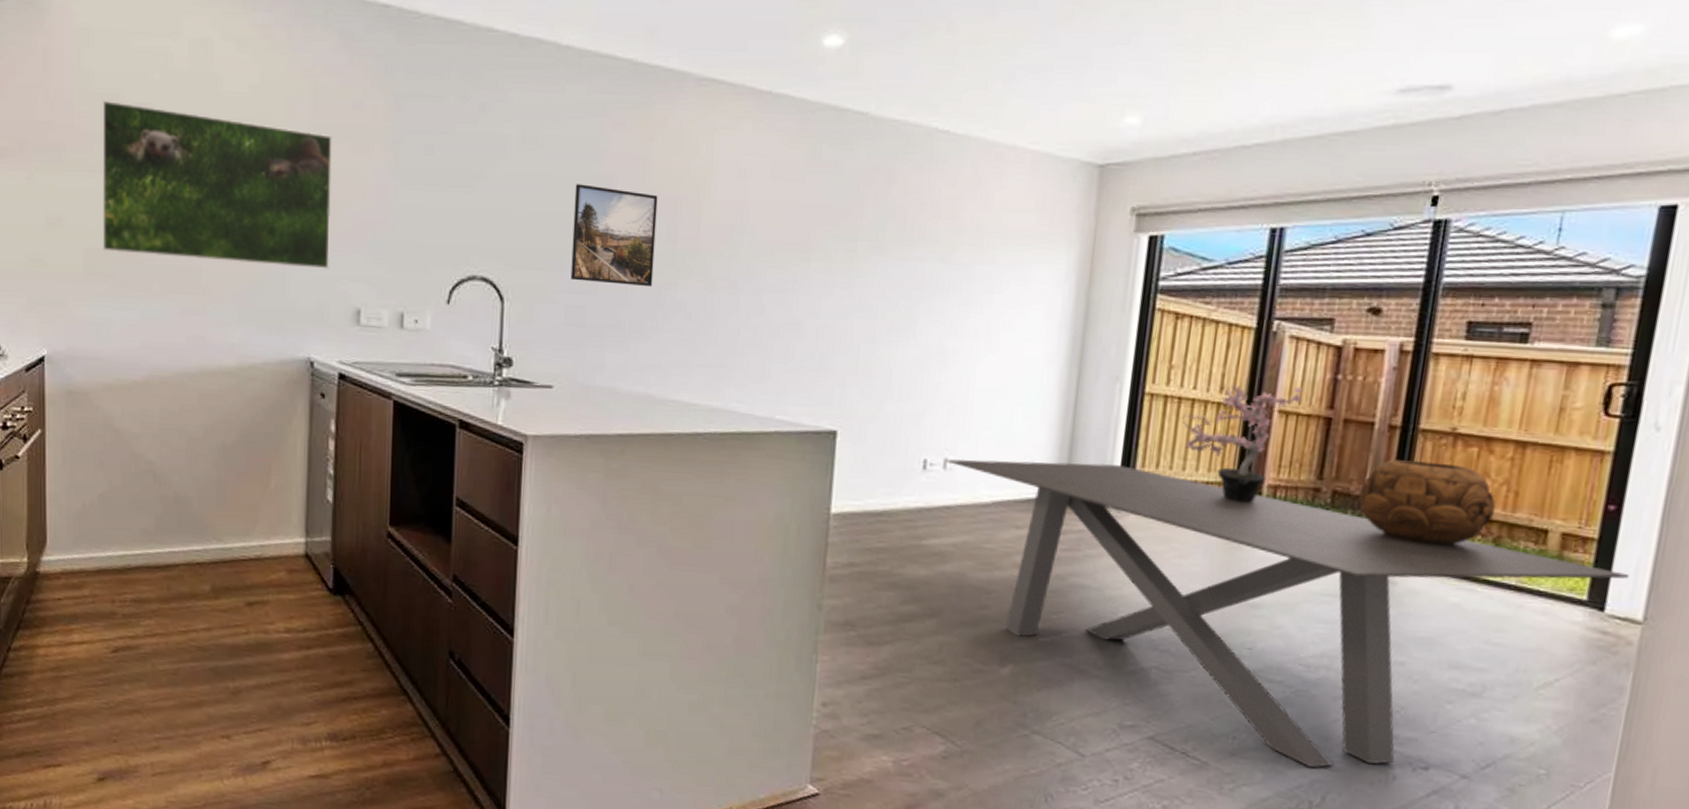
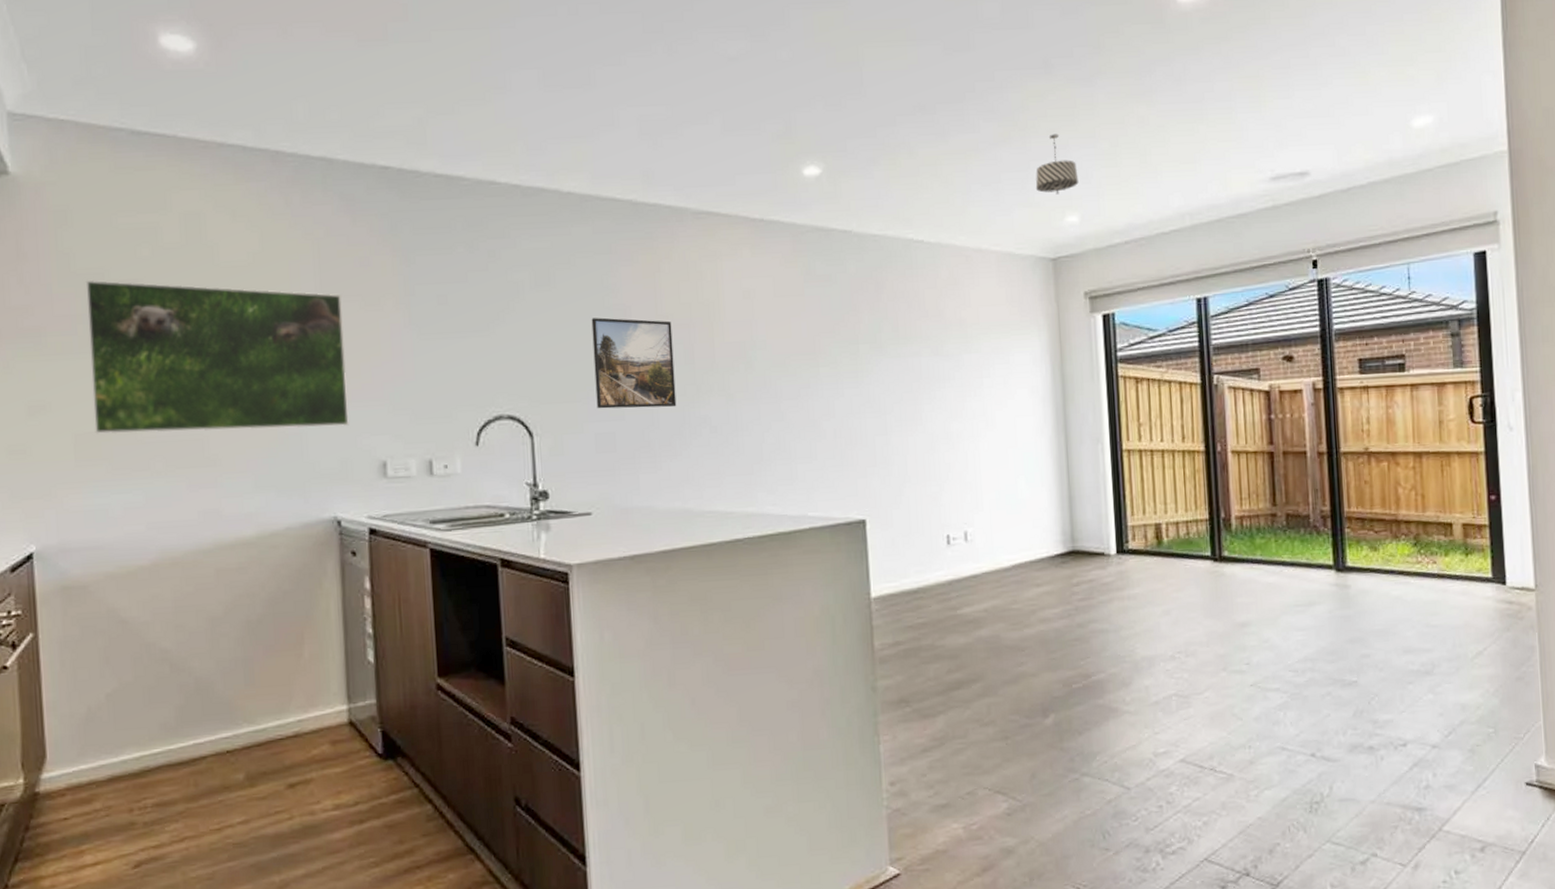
dining table: present [946,459,1629,768] -> none [966,516,1517,763]
pendant light: none [1093,16,1150,90] -> present [1035,133,1079,195]
potted plant: present [1182,384,1304,503] -> none [1157,428,1248,535]
decorative bowl: present [1359,459,1496,546] -> none [1306,478,1410,549]

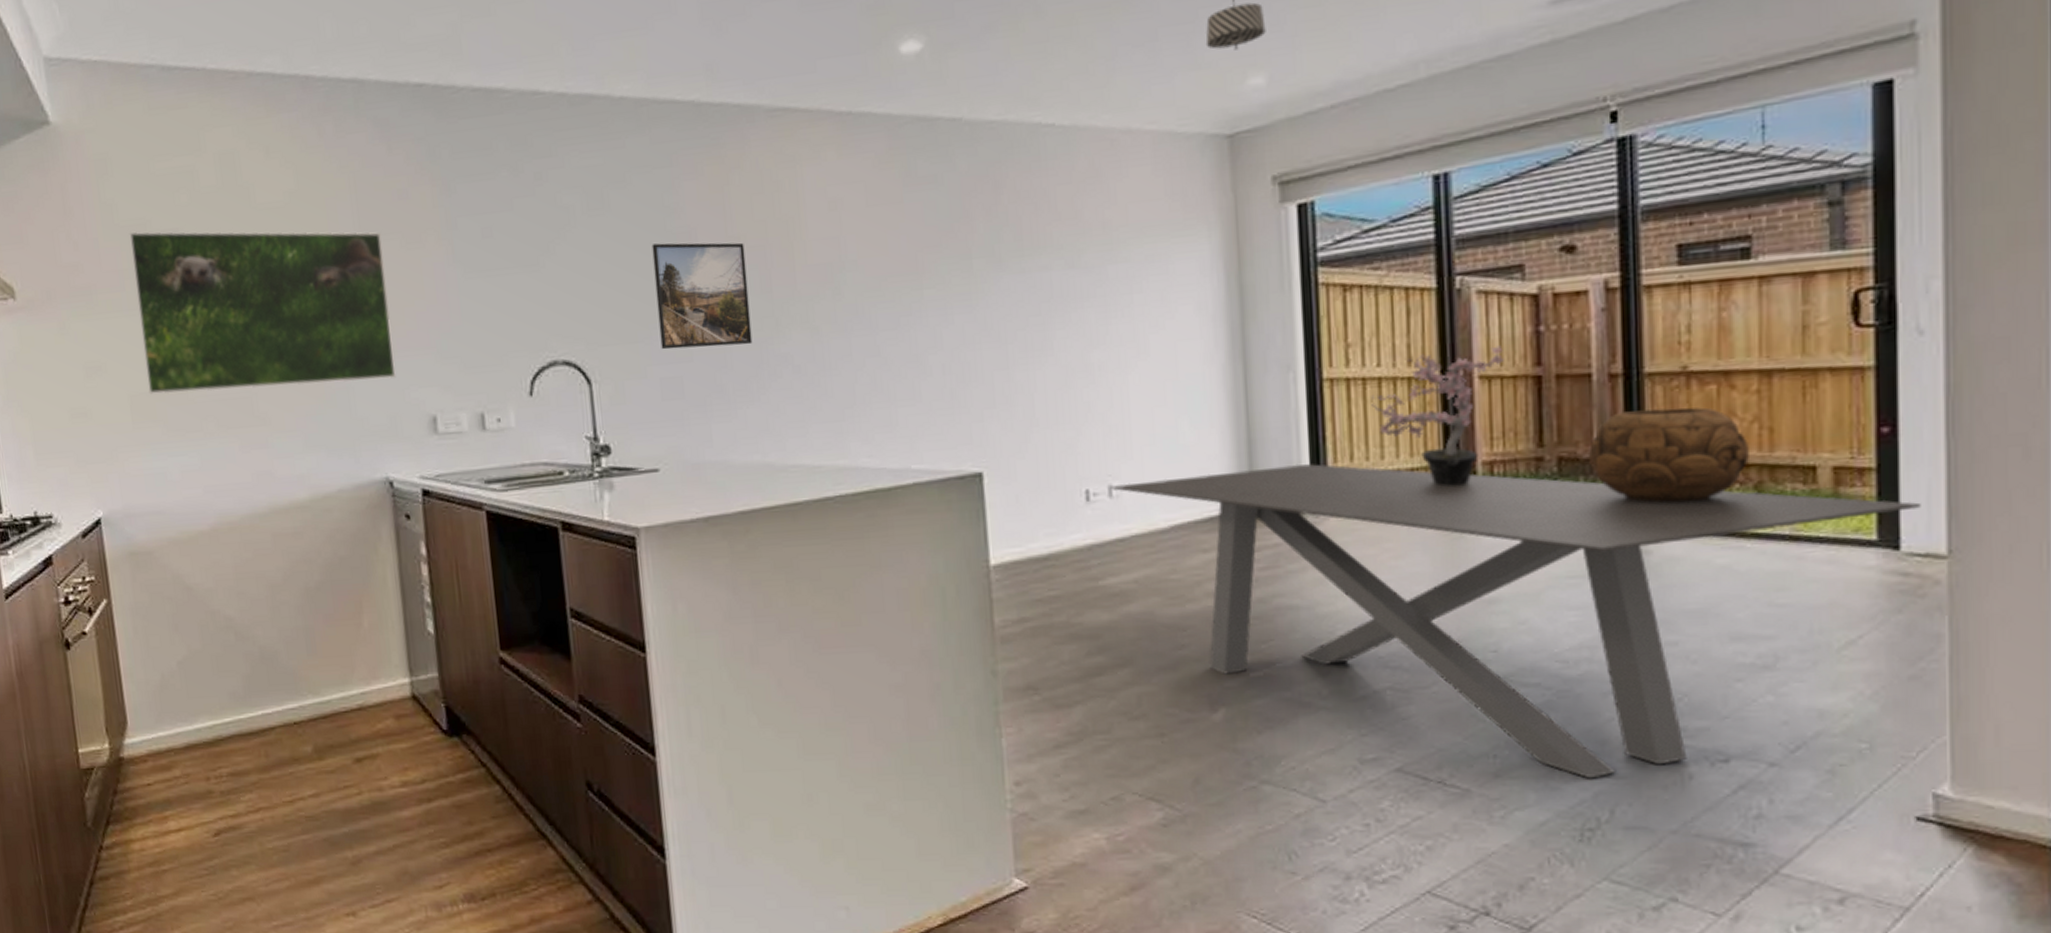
dining table: none [966,516,1517,763] -> present [1110,464,1921,779]
potted plant: none [1157,428,1248,535] -> present [1371,345,1504,487]
decorative bowl: none [1306,478,1410,549] -> present [1589,407,1749,503]

